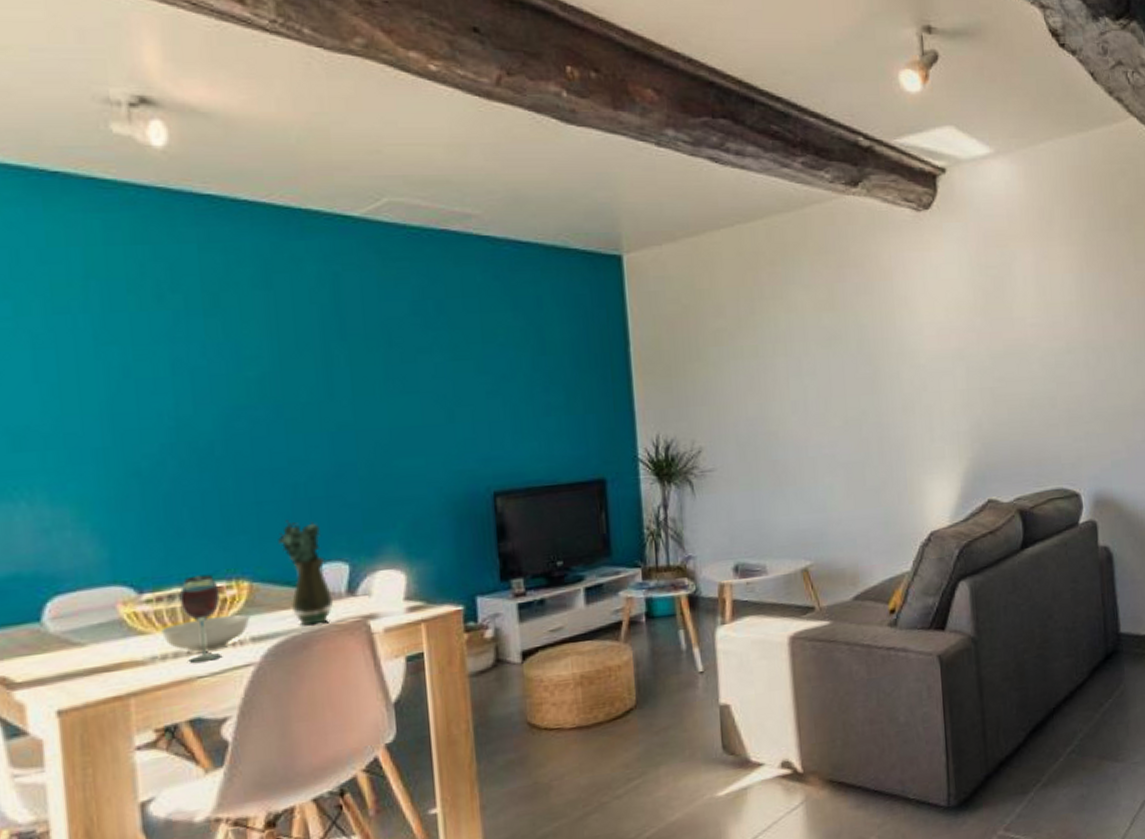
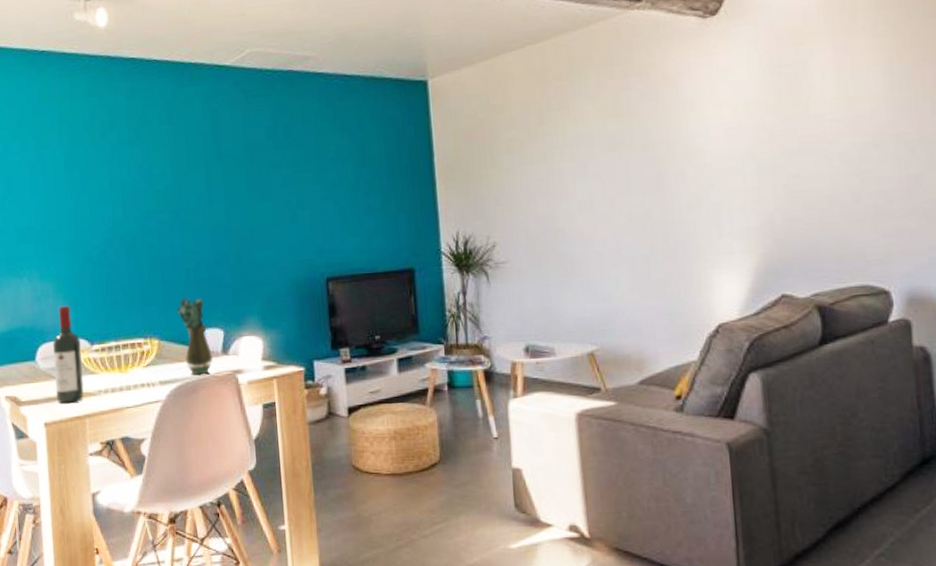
wine bottle: none [72,539,128,681] -> present [53,305,85,404]
bowl: present [161,614,251,653] -> none [104,363,159,390]
wineglass: present [179,574,221,663] -> none [115,333,141,397]

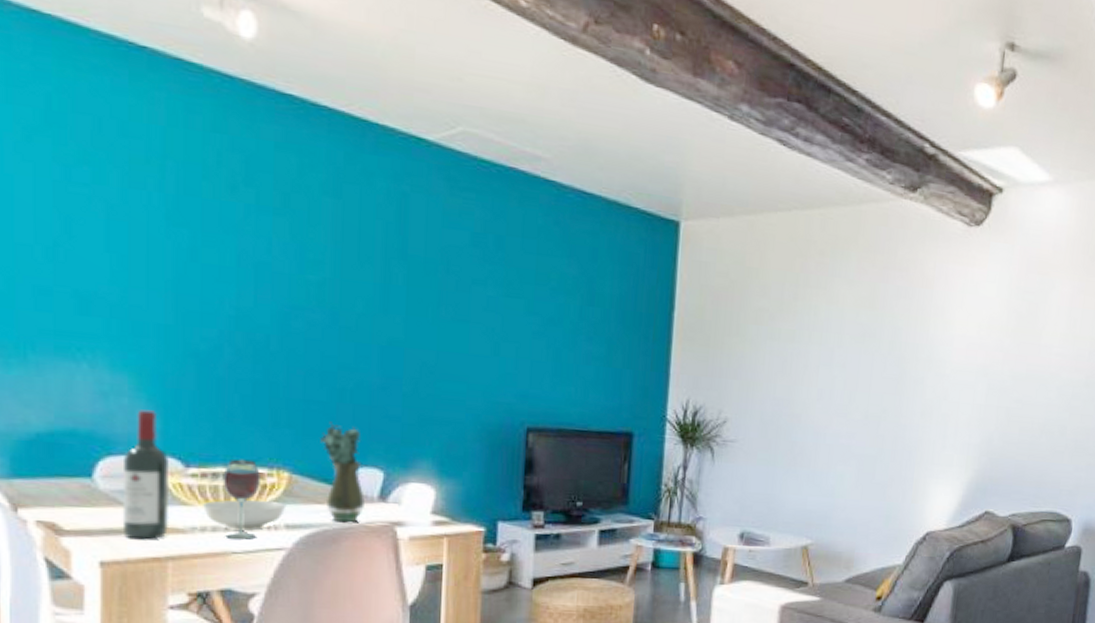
bowl: none [104,363,159,390] -> present [203,499,287,530]
wineglass: none [115,333,141,397] -> present [222,459,260,540]

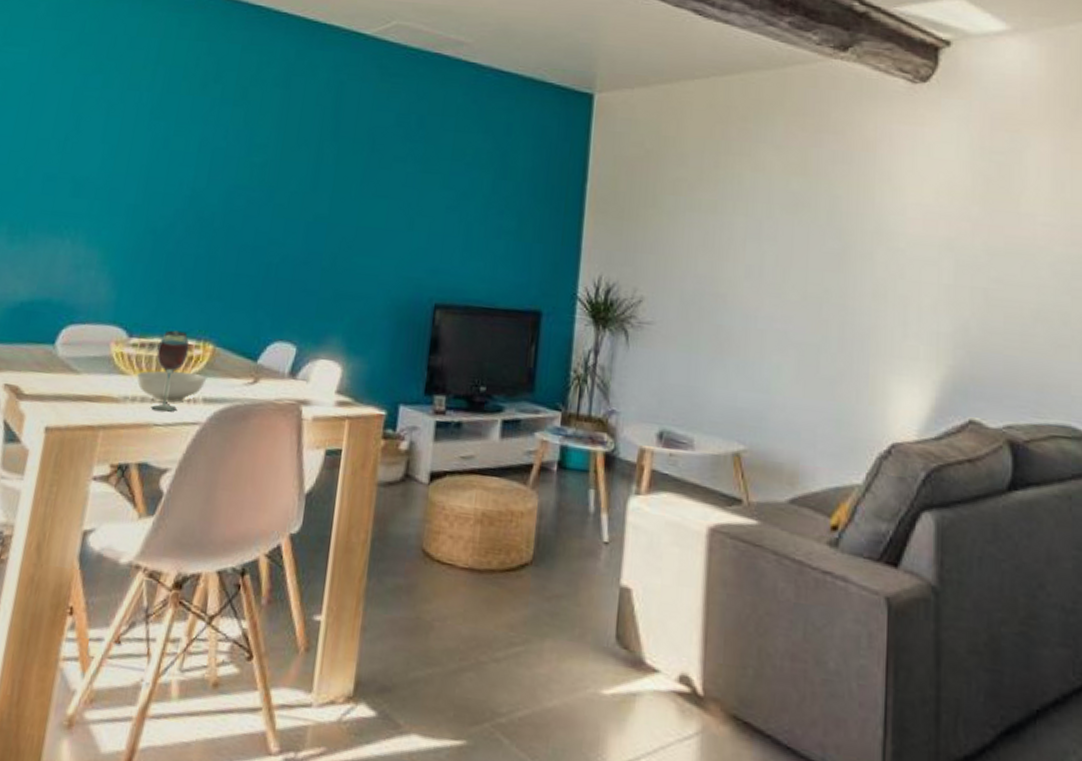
wine bottle: present [122,409,170,540] -> none [68,281,117,407]
vase: present [320,421,366,523] -> none [241,295,280,399]

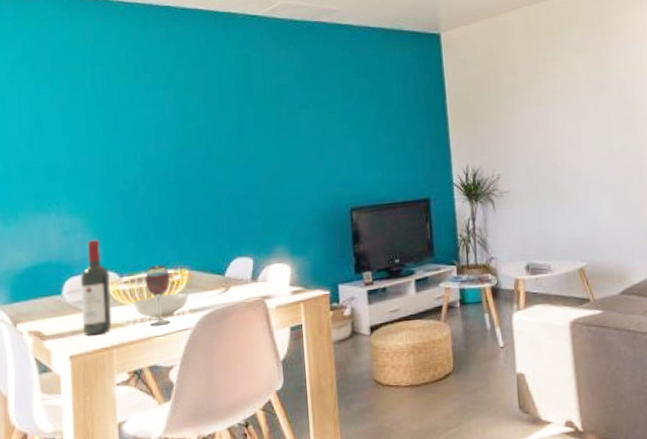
wine bottle: none [68,281,117,407] -> present [80,239,113,336]

